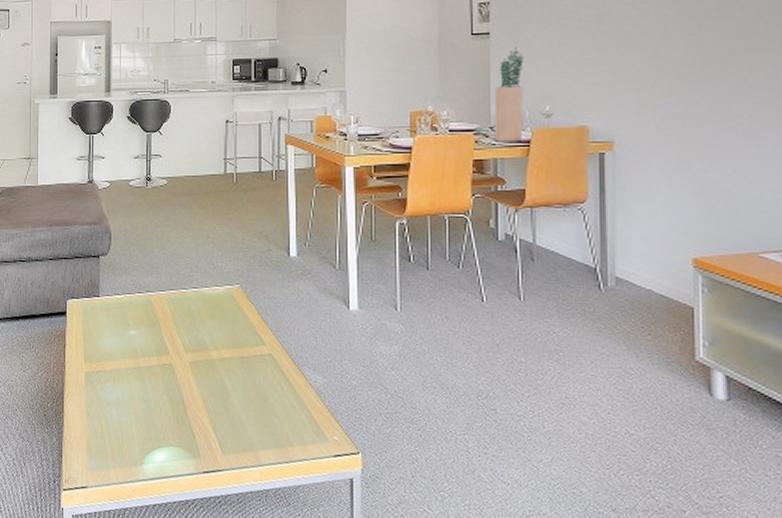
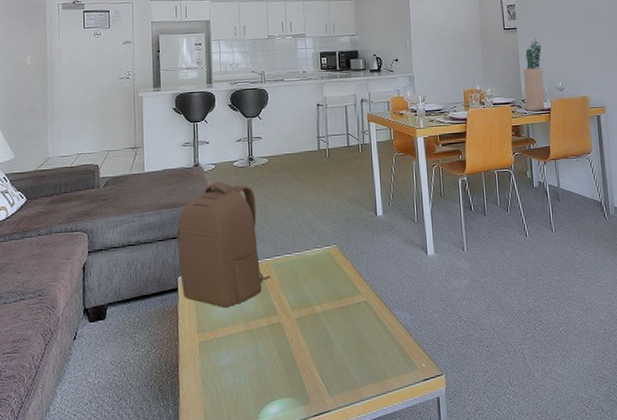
backpack: none [67,201,164,340] -> present [176,181,271,308]

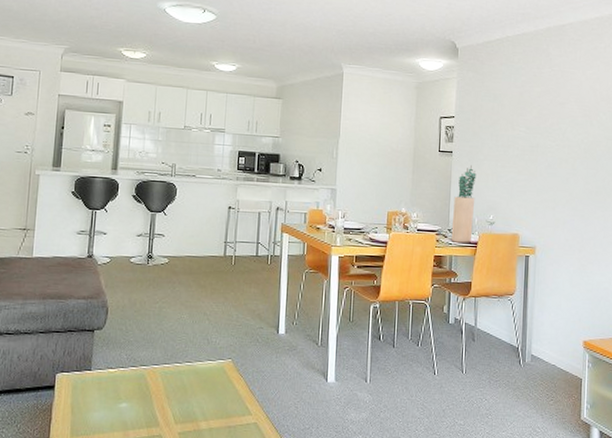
backpack: present [176,181,271,308] -> none [58,277,157,413]

